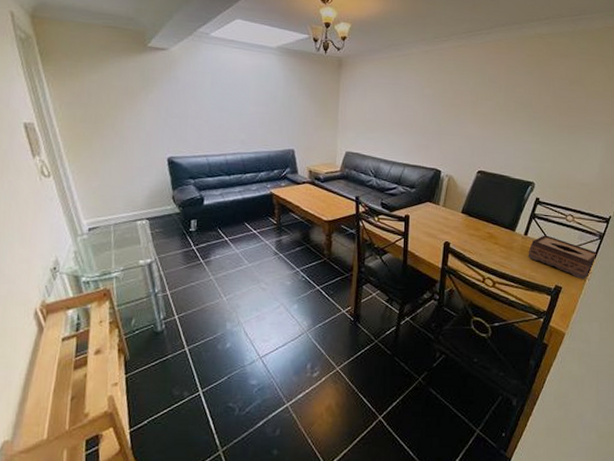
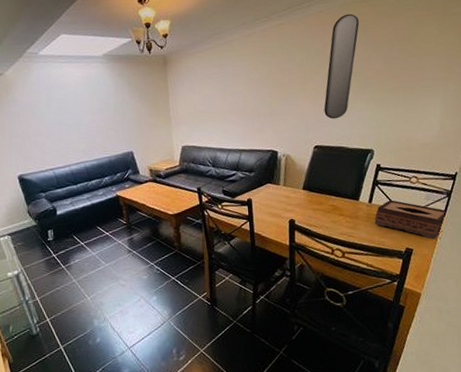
home mirror: none [491,47,535,147] -> present [324,13,360,119]

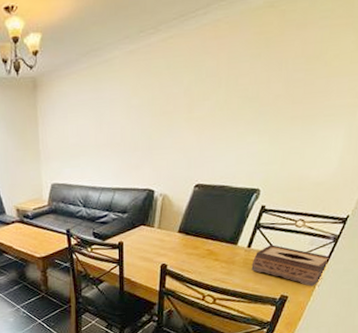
home mirror: present [324,13,360,119] -> none [210,23,263,154]

